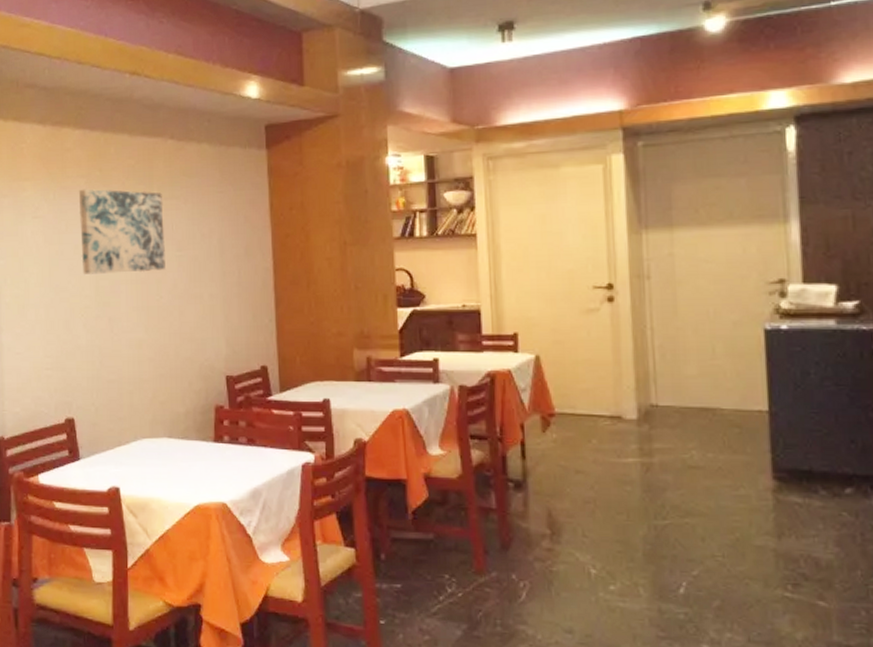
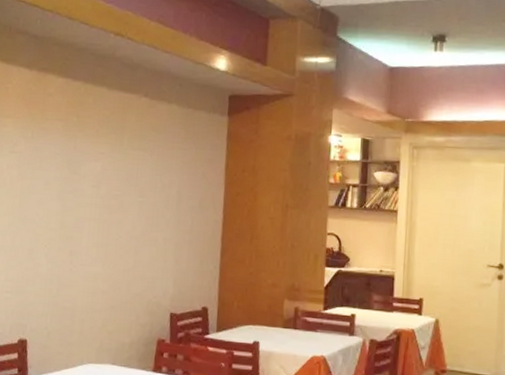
wall art: present [78,189,165,274] -> none [51,131,132,213]

